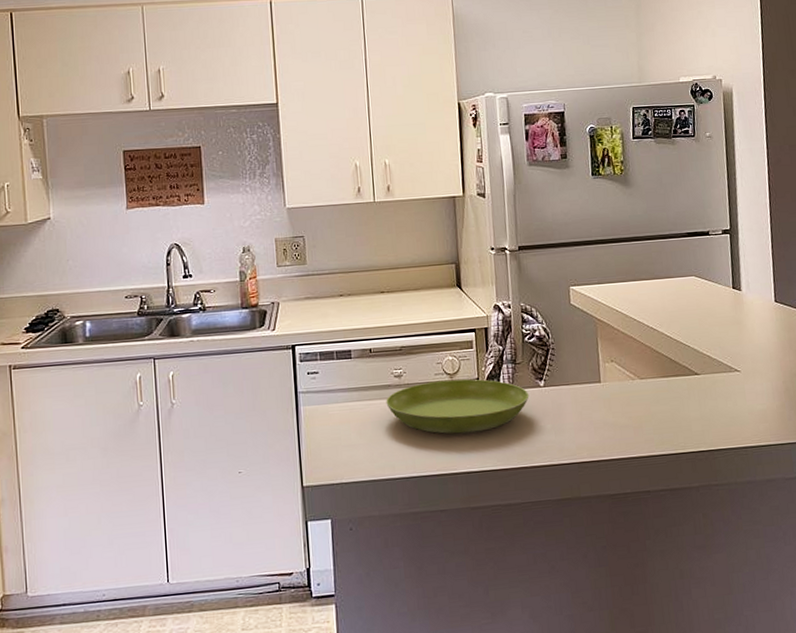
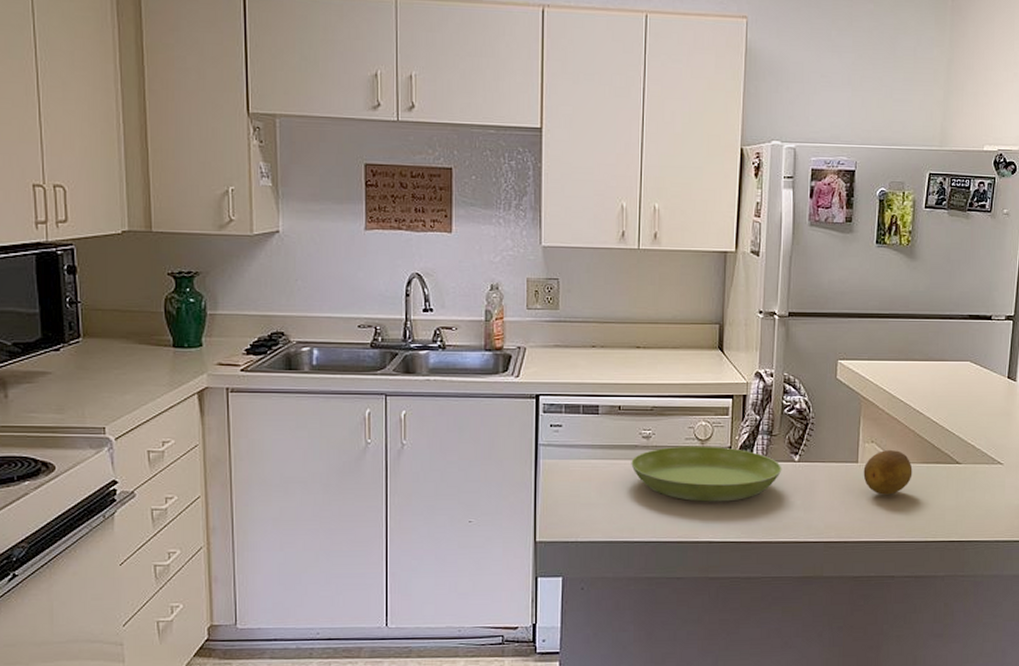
fruit: none [606,367,655,412] -> present [863,450,913,495]

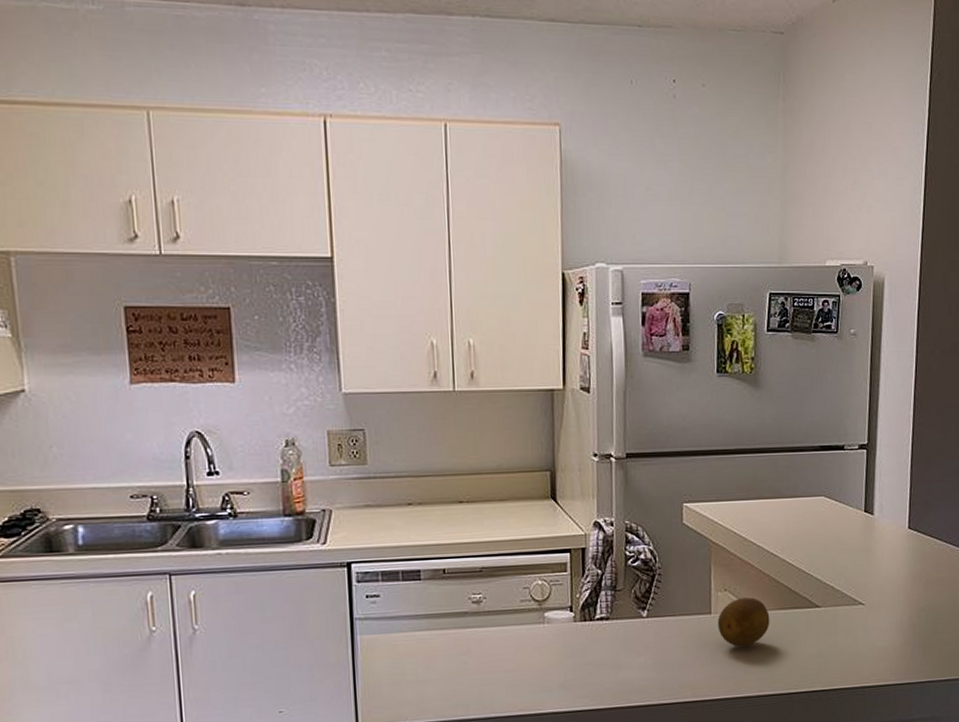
saucer: present [631,446,782,502] -> none [461,607,630,670]

